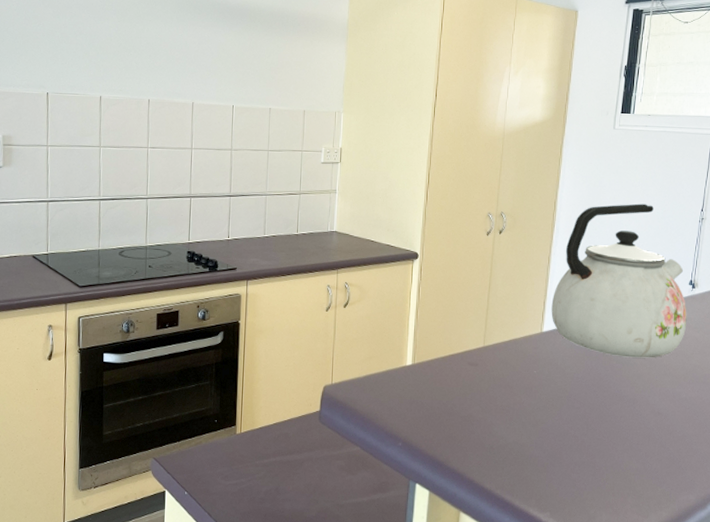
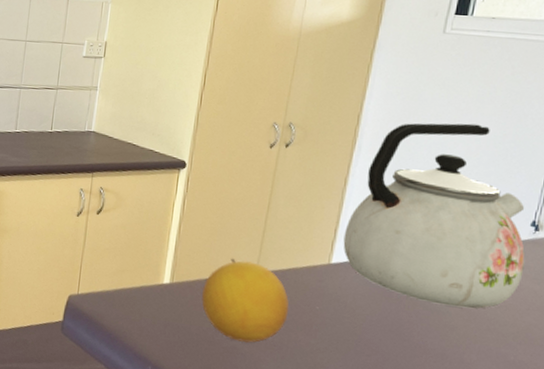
fruit: none [439,336,513,410] -> present [202,258,289,343]

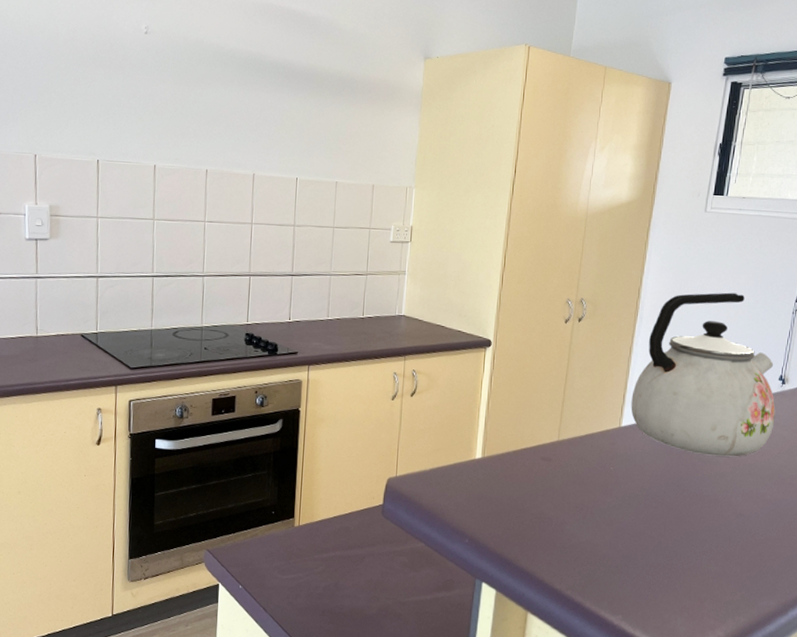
fruit: present [202,258,289,343] -> none [511,429,588,507]

